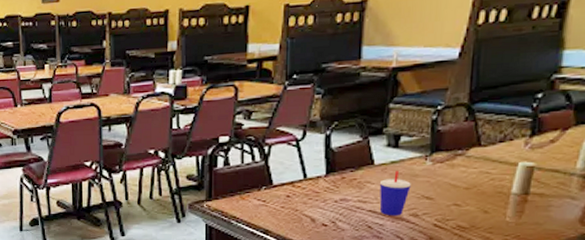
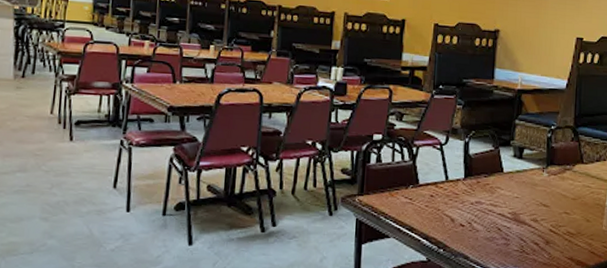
beverage cup: present [379,171,411,216] -> none [507,179,532,221]

